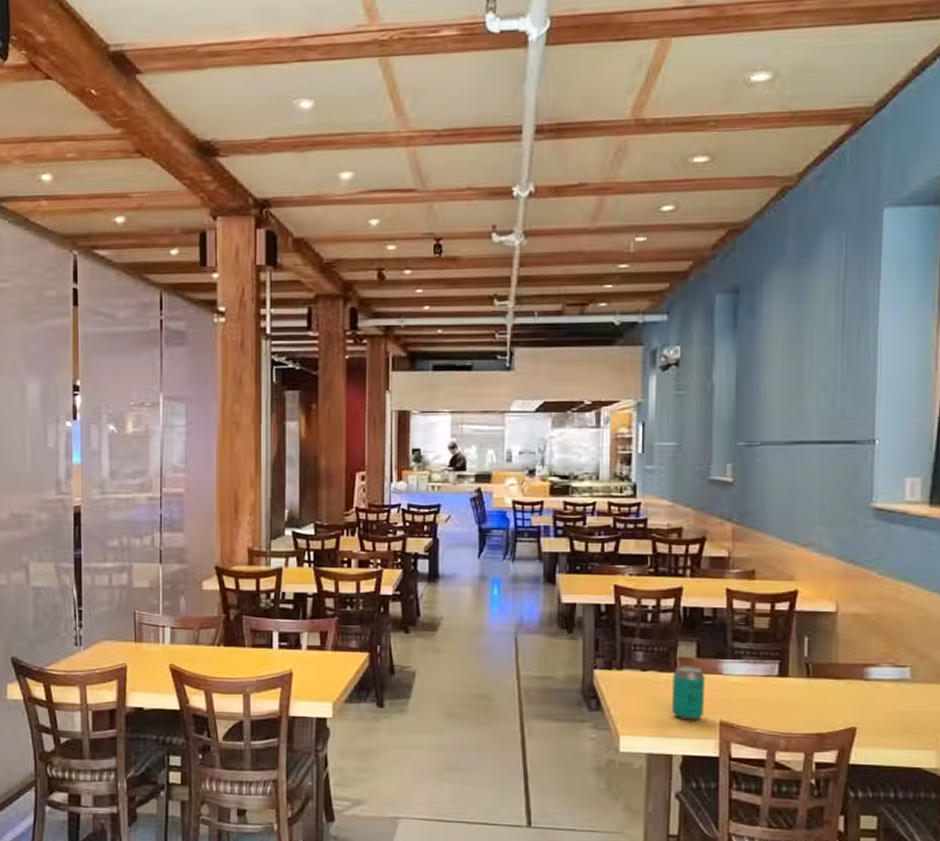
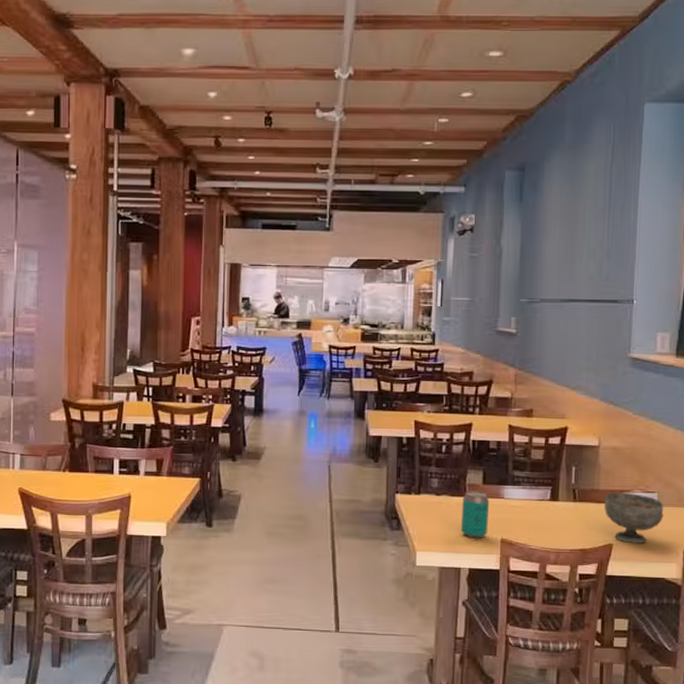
bowl: none [844,666,919,727] -> present [604,492,664,543]

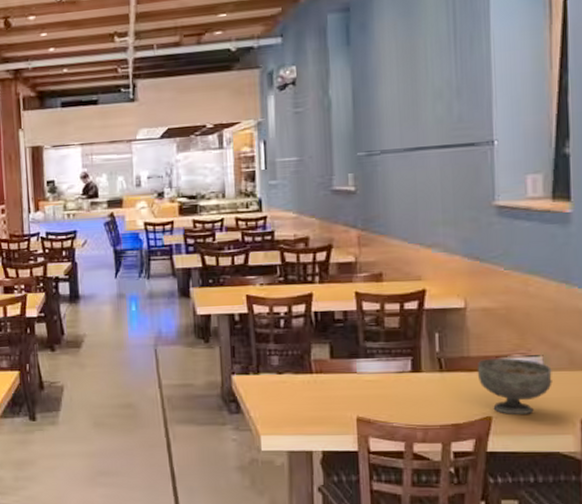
beverage can: present [460,491,490,539] -> none [308,366,341,419]

